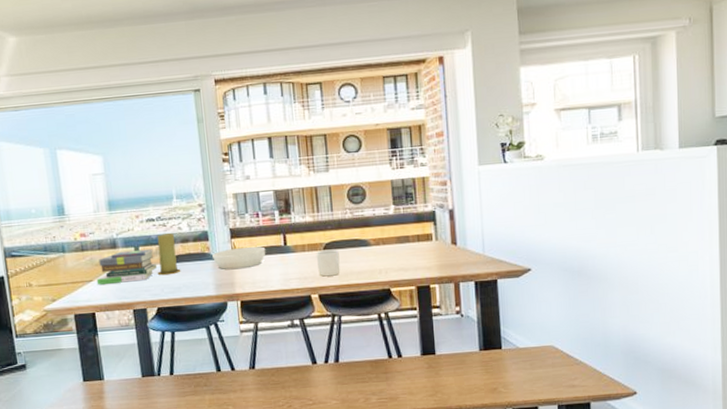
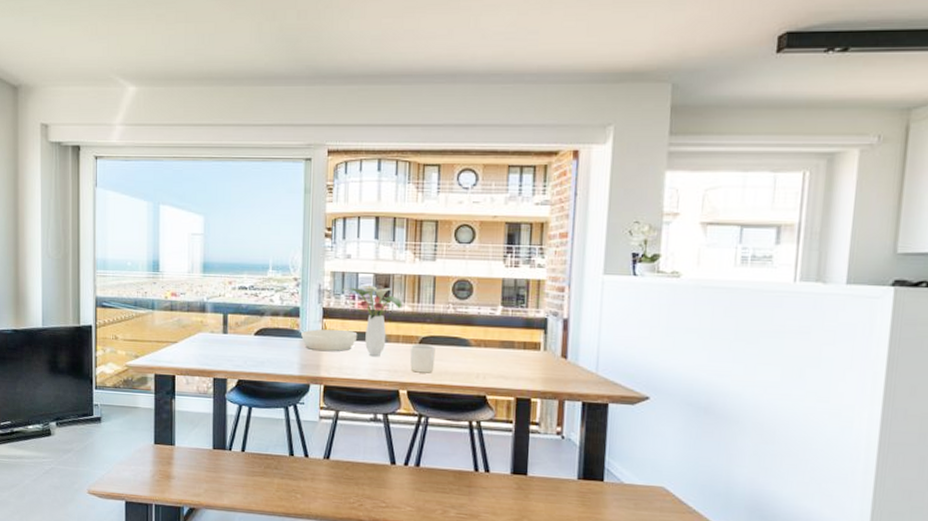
books: present [96,249,157,285] -> none [181,316,243,350]
candle: present [157,233,181,275] -> none [242,304,267,347]
flower arrangement: none [246,201,304,267] -> present [342,285,402,356]

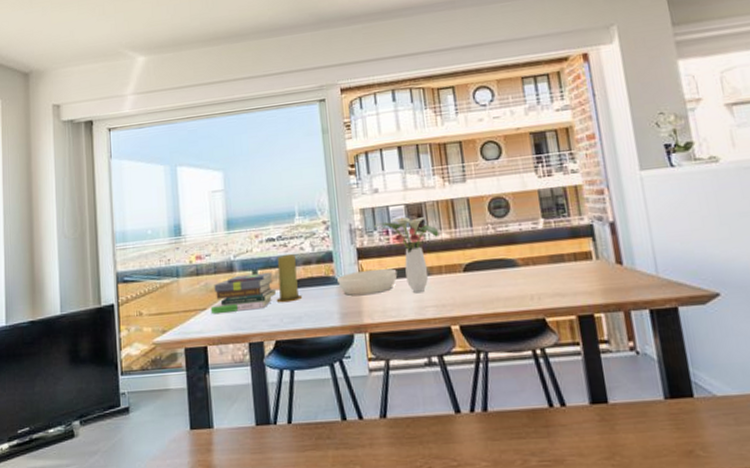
books: none [181,316,243,350] -> present [210,272,276,314]
candle: none [242,304,267,347] -> present [276,254,303,303]
mug: present [410,344,435,373] -> none [454,271,484,304]

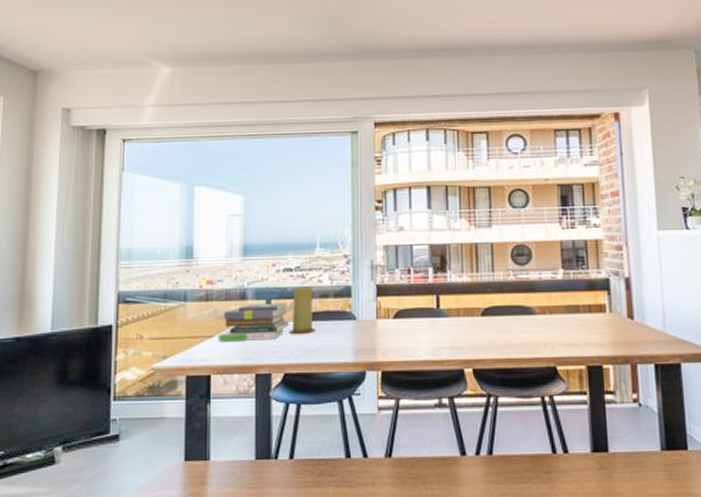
bowl: present [337,268,398,296] -> none [354,307,416,333]
flower arrangement: present [374,217,439,293] -> none [397,257,461,333]

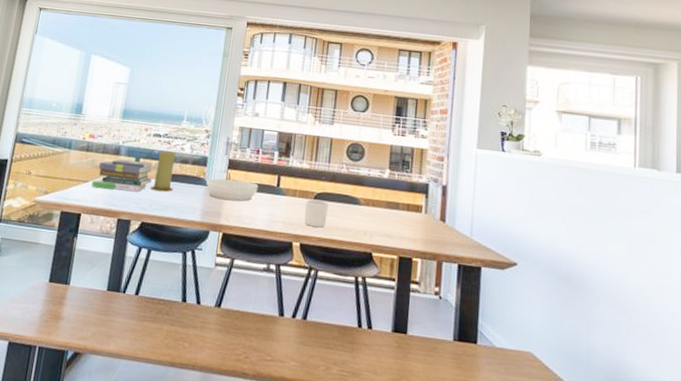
bowl: none [354,307,416,333] -> present [206,178,259,201]
mug: none [472,316,499,348] -> present [304,199,328,228]

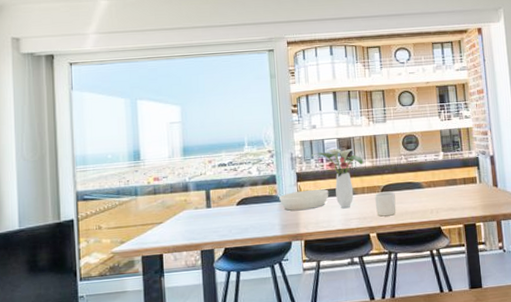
books: present [91,159,153,192] -> none [166,192,226,227]
candle: present [150,150,176,192] -> none [226,177,249,217]
flower arrangement: none [248,141,301,208] -> present [312,148,364,208]

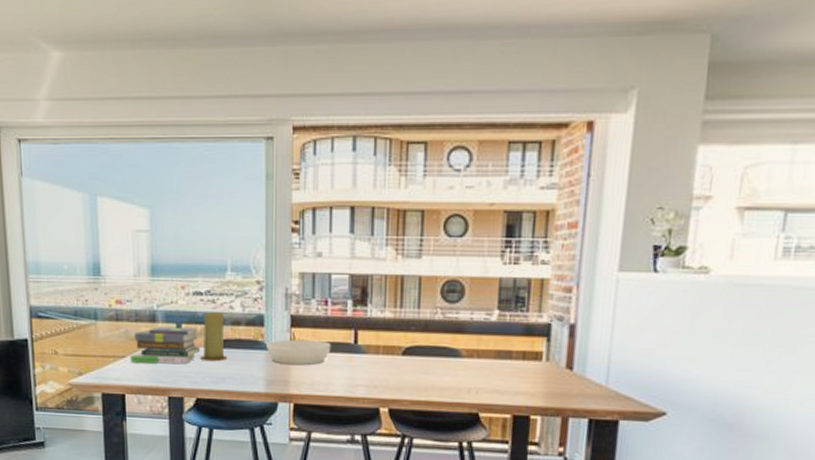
books: none [166,192,226,227] -> present [130,326,200,365]
candle: none [226,177,249,217] -> present [200,312,228,362]
flower arrangement: present [312,148,364,208] -> none [313,287,383,370]
mug: present [374,191,396,217] -> none [391,355,421,389]

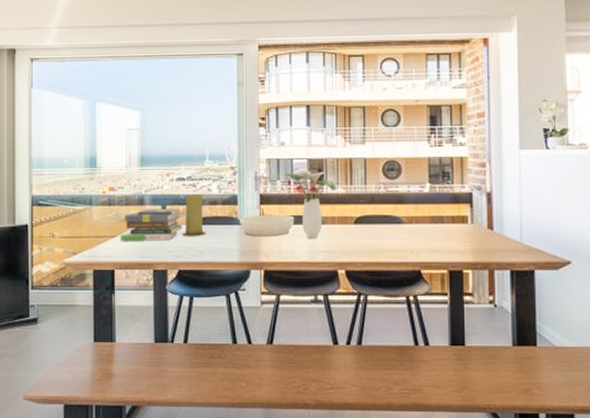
flower arrangement: none [313,287,383,370] -> present [278,170,336,238]

